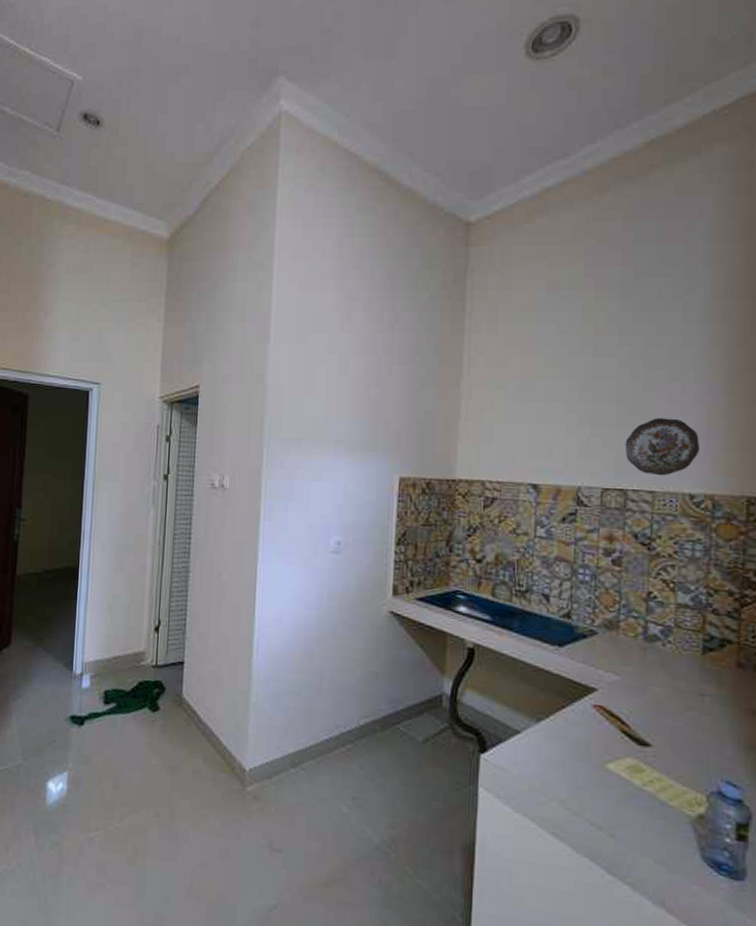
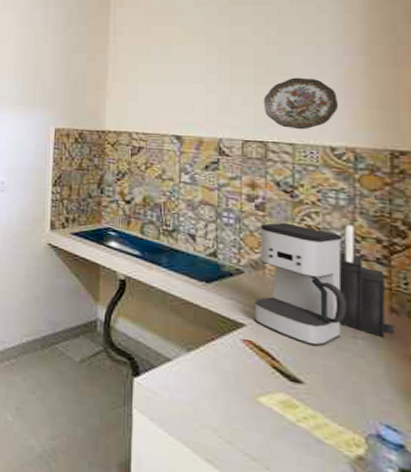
coffee maker: none [606,577,696,708] -> present [254,222,346,347]
knife block: none [689,577,741,694] -> present [338,224,395,339]

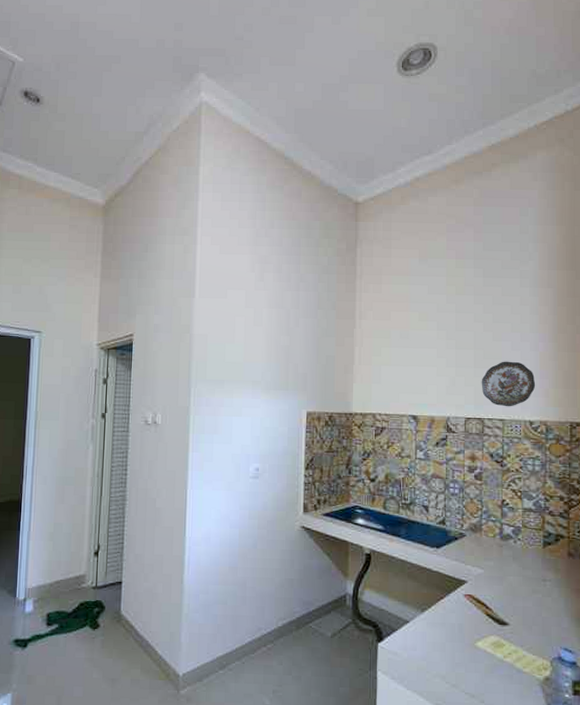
coffee maker: present [254,222,346,347] -> none [473,489,539,593]
knife block: present [338,224,395,339] -> none [534,487,571,578]

